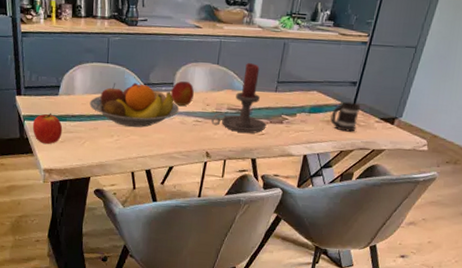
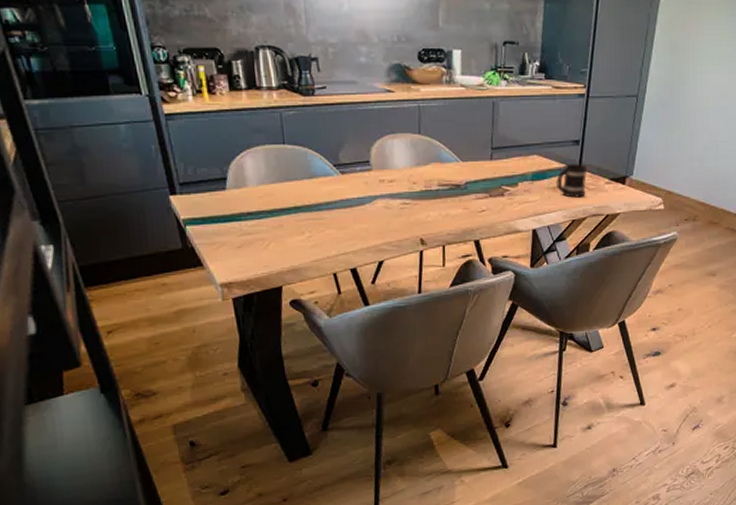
apple: present [32,112,63,144] -> none [197,212,238,252]
fruit bowl: present [89,83,180,128] -> none [268,165,381,219]
apple: present [171,81,194,106] -> none [368,158,396,187]
candle holder: present [211,63,267,133] -> none [421,129,486,211]

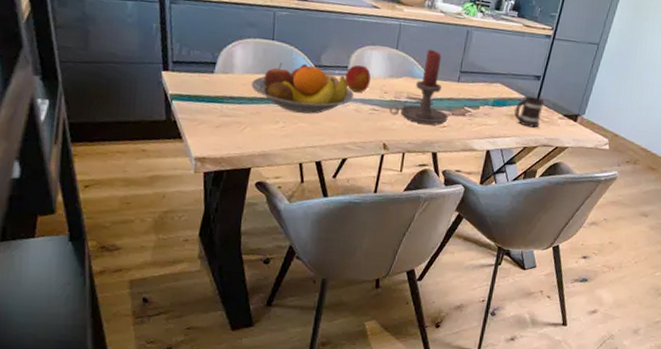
fruit bowl: none [268,165,381,219] -> present [251,63,354,114]
apple: none [368,158,396,187] -> present [345,65,371,92]
candle holder: none [421,129,486,211] -> present [389,50,448,126]

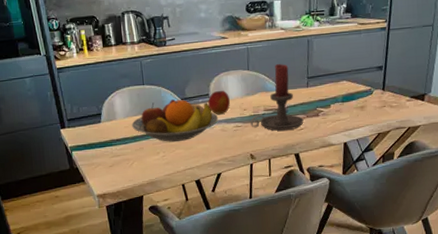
mug: present [514,95,545,128] -> none [363,85,391,115]

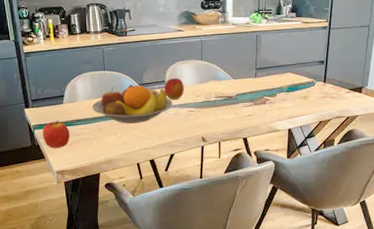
apple: none [80,140,110,171] -> present [42,120,70,148]
candle holder: present [250,64,304,131] -> none [203,56,252,116]

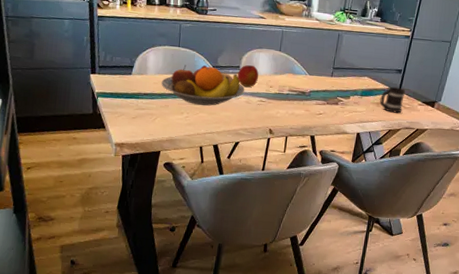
apple: present [42,120,70,148] -> none [105,90,135,120]
mug: none [306,78,331,104] -> present [380,86,406,113]

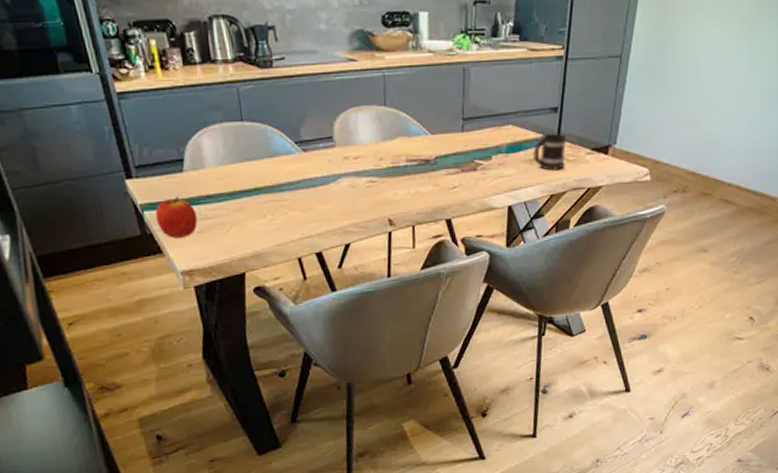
apple: none [105,90,135,120] -> present [155,196,198,238]
fruit bowl: present [161,65,245,106] -> none [227,143,346,201]
apple: present [237,65,259,87] -> none [331,133,361,165]

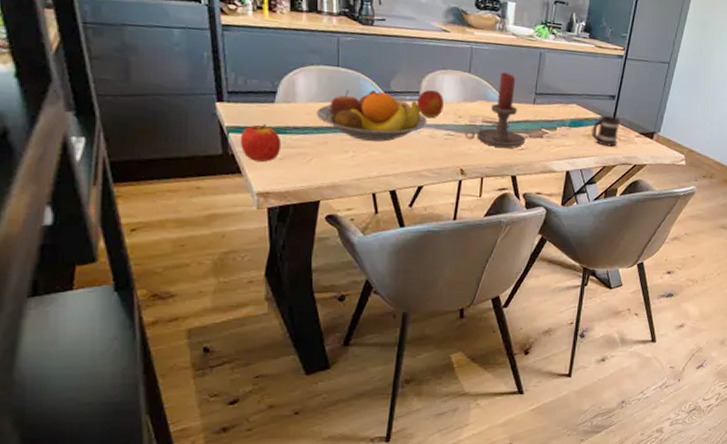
fruit bowl: none [227,143,346,201] -> present [316,90,428,142]
apple: none [331,133,361,165] -> present [417,90,444,118]
candle holder: none [388,99,458,189] -> present [465,72,526,148]

